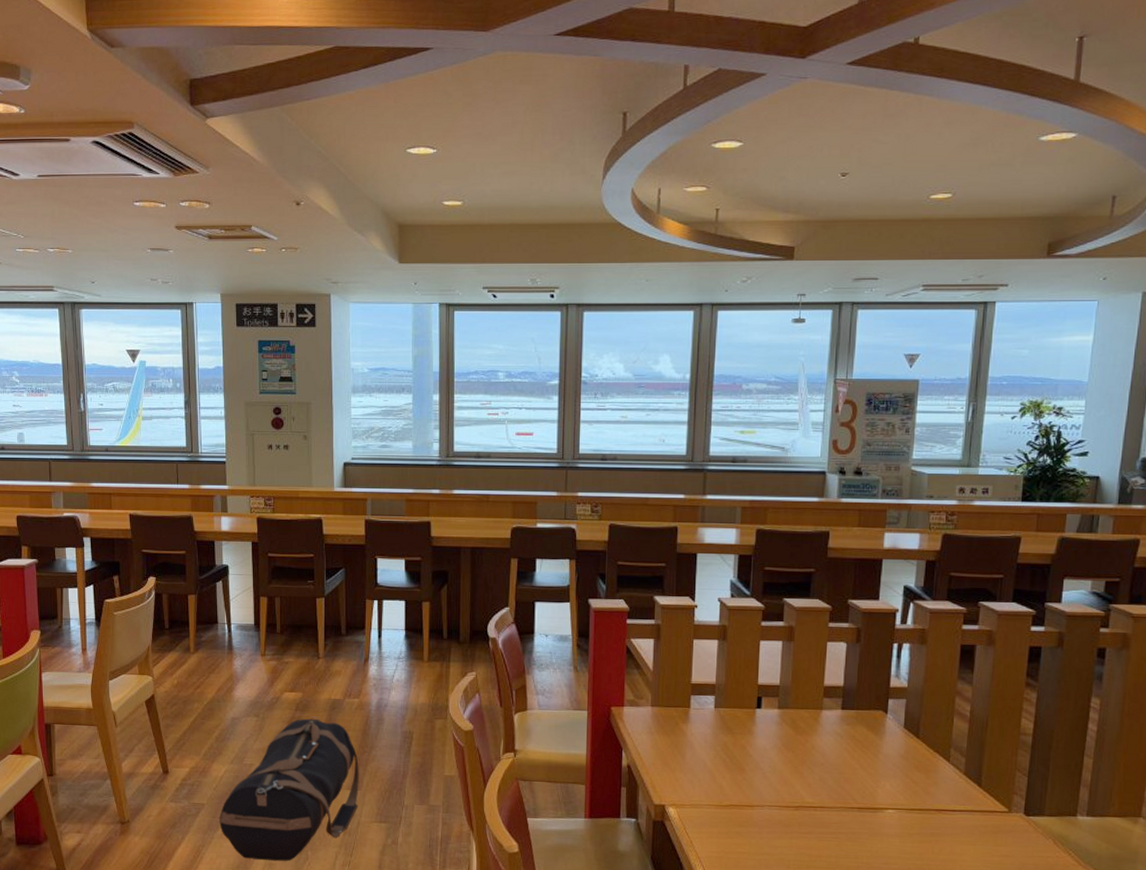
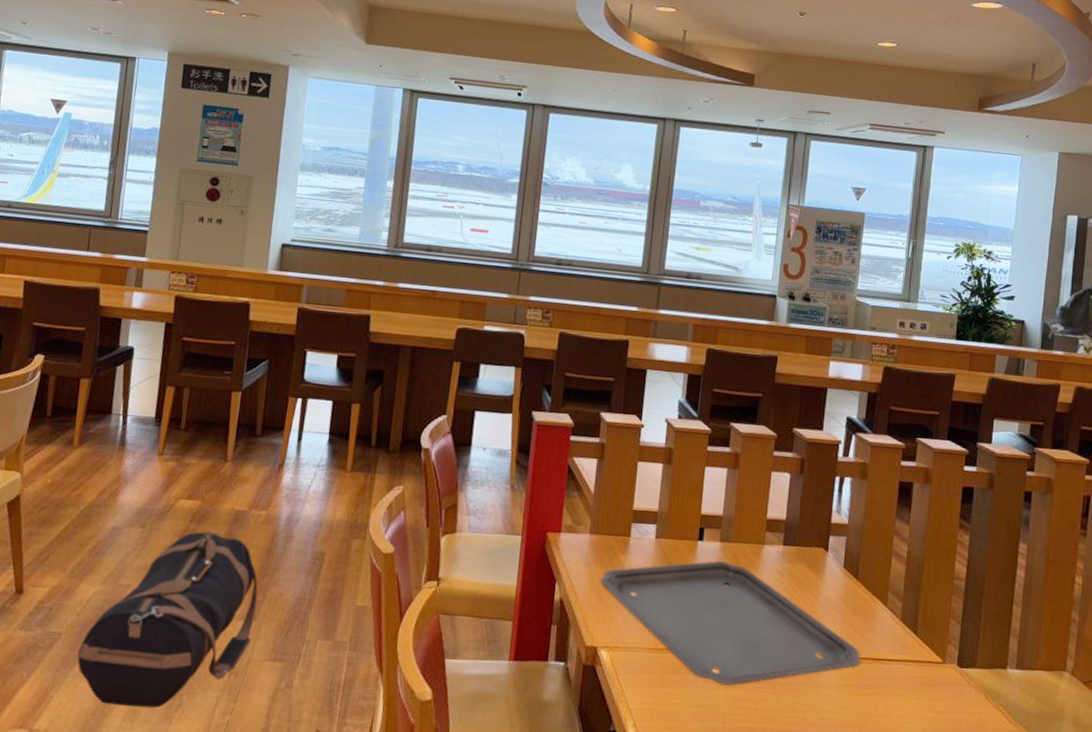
tray: none [664,726,924,836] -> present [600,561,861,686]

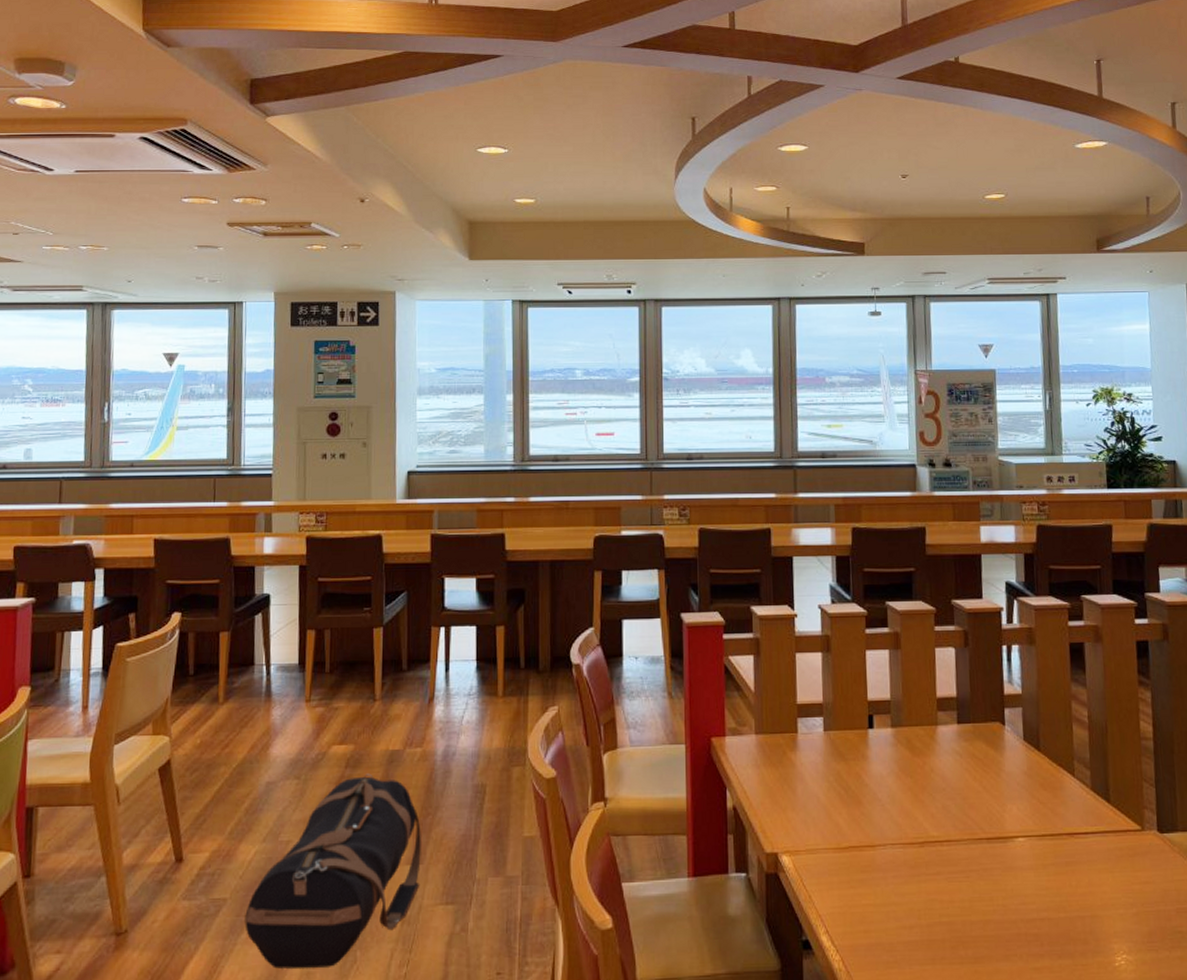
tray: present [600,561,861,686] -> none [772,748,1056,879]

